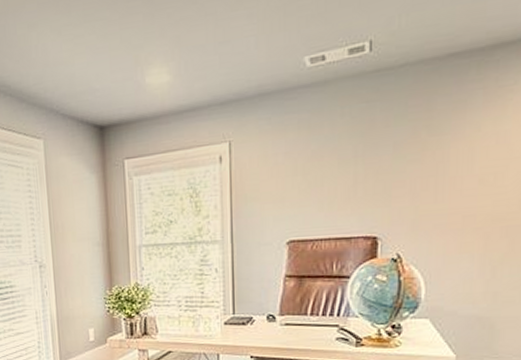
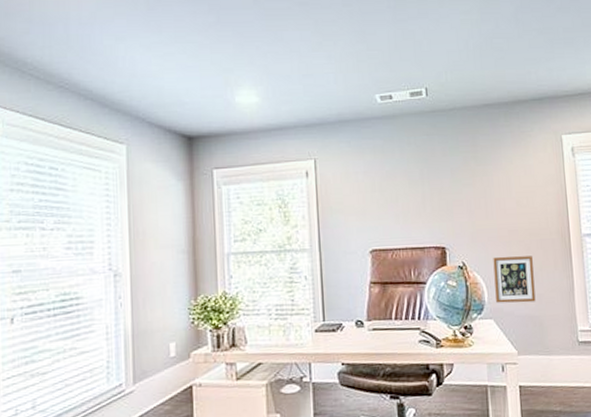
picture frame: none [435,246,492,302] -> present [493,256,536,303]

